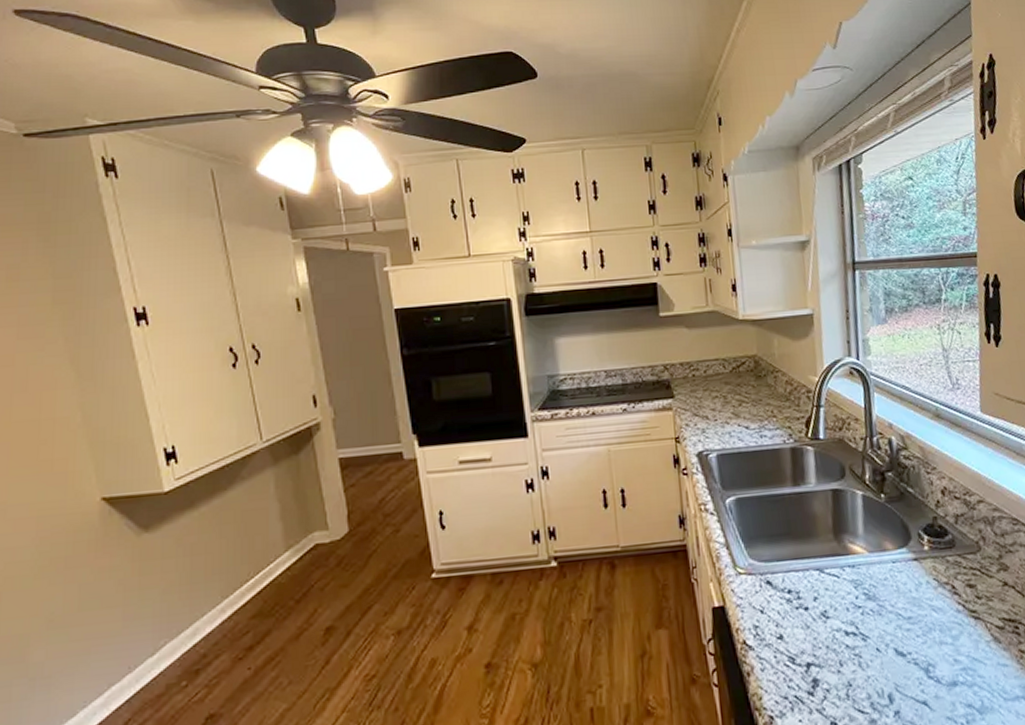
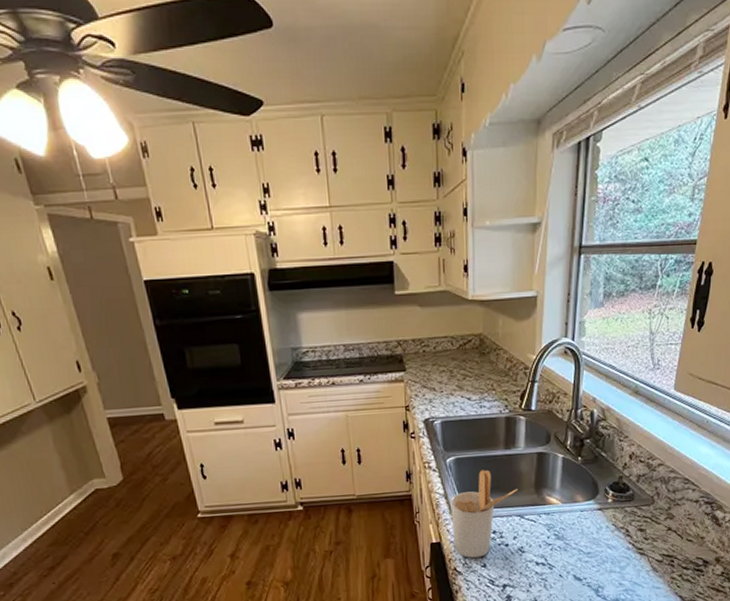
utensil holder: none [733,511,814,627] -> present [450,469,518,558]

